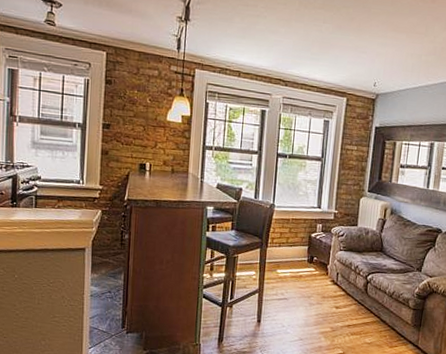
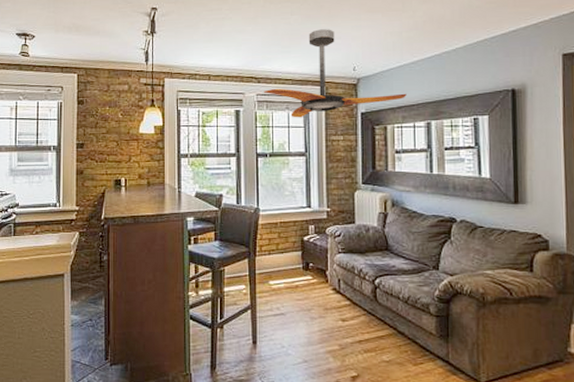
ceiling fan: none [289,41,417,125] -> present [263,29,407,118]

